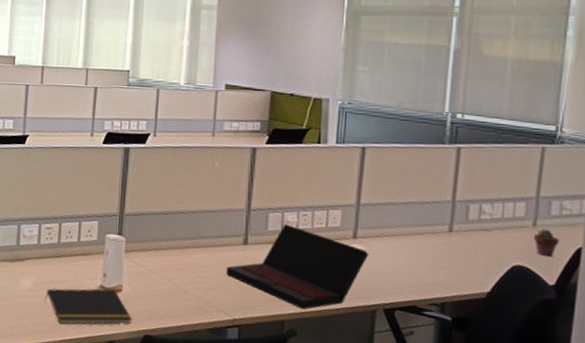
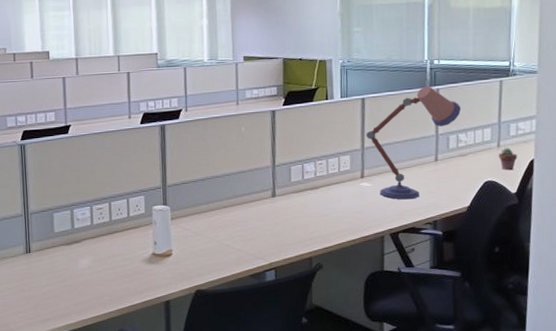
notepad: present [45,288,132,325] -> none [104,254,184,294]
laptop: present [226,223,369,309] -> none [260,173,375,245]
desk lamp: none [364,142,488,273] -> present [366,86,461,200]

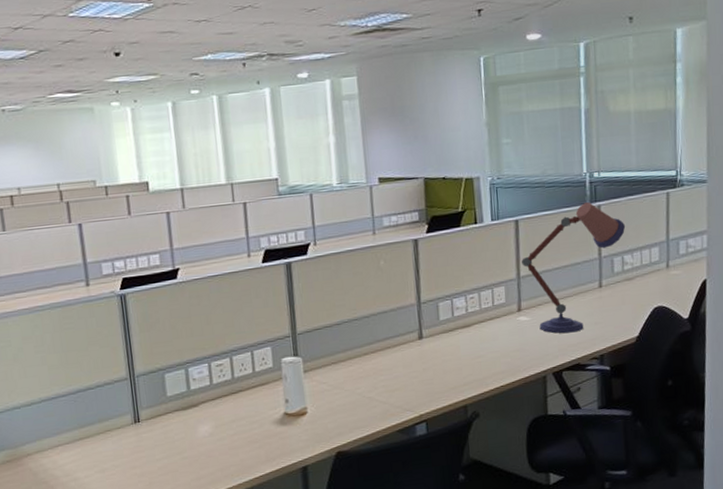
potted succulent: present [499,148,518,171] -> none [668,268,689,294]

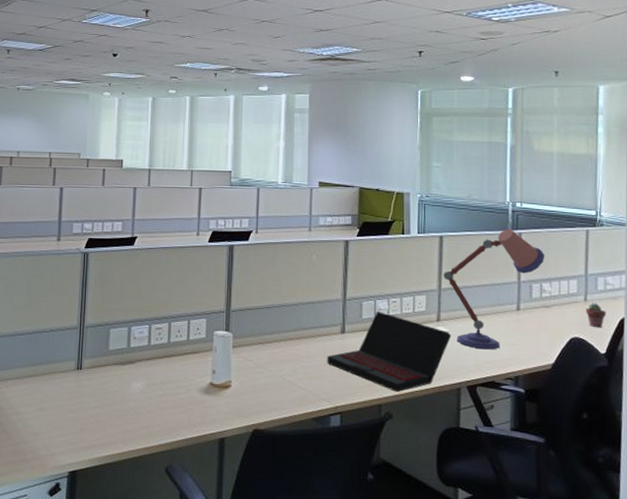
laptop: none [406,310,534,390] -> present [327,310,452,392]
potted succulent: none [668,268,689,294] -> present [586,303,606,328]

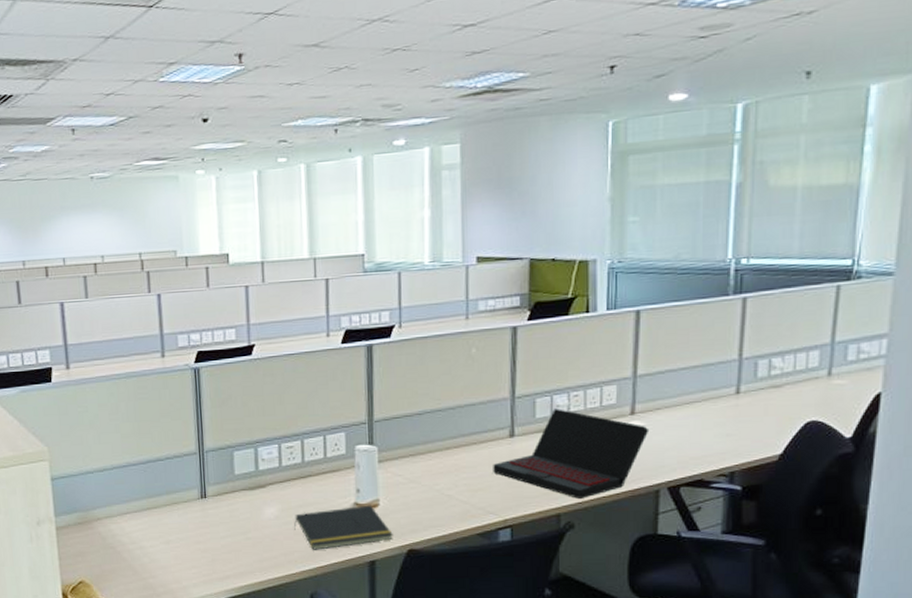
notepad: none [156,385,241,425] -> present [294,505,393,550]
desk lamp: present [444,229,545,350] -> none [640,294,778,444]
potted succulent: present [586,303,606,328] -> none [829,377,857,408]

